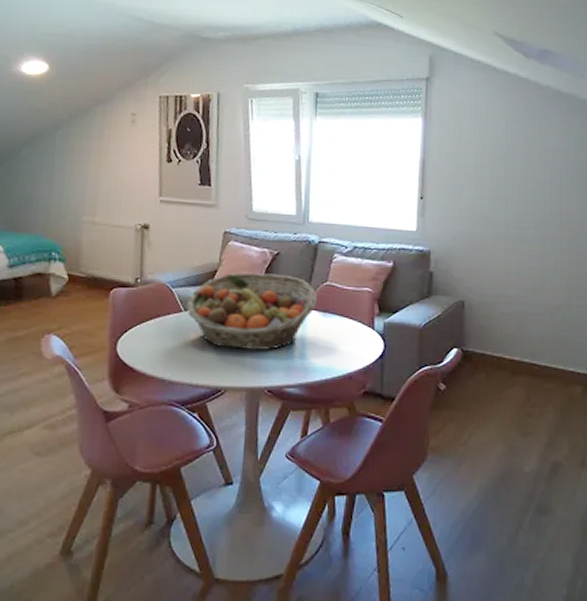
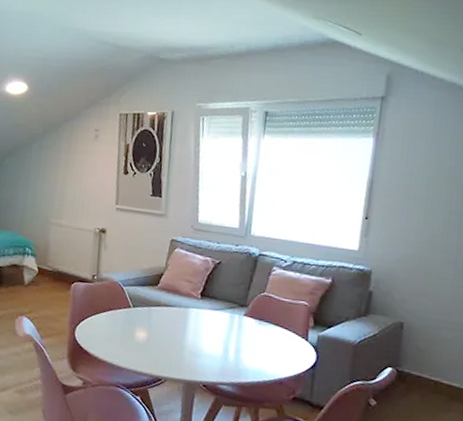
fruit basket: present [186,273,318,351] -> none [135,277,255,350]

